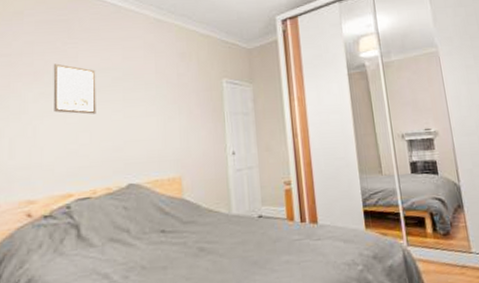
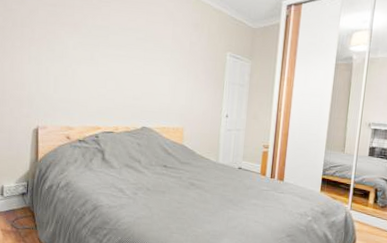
wall art: present [53,63,96,115] -> none [89,18,124,67]

